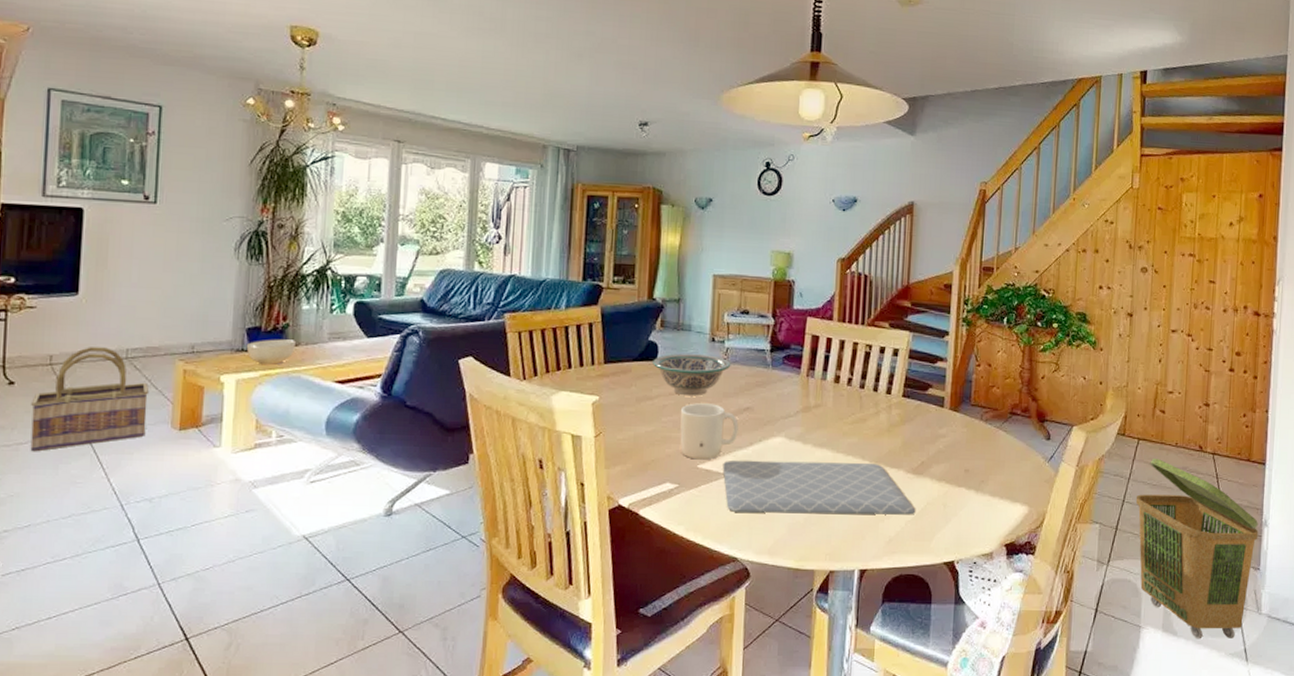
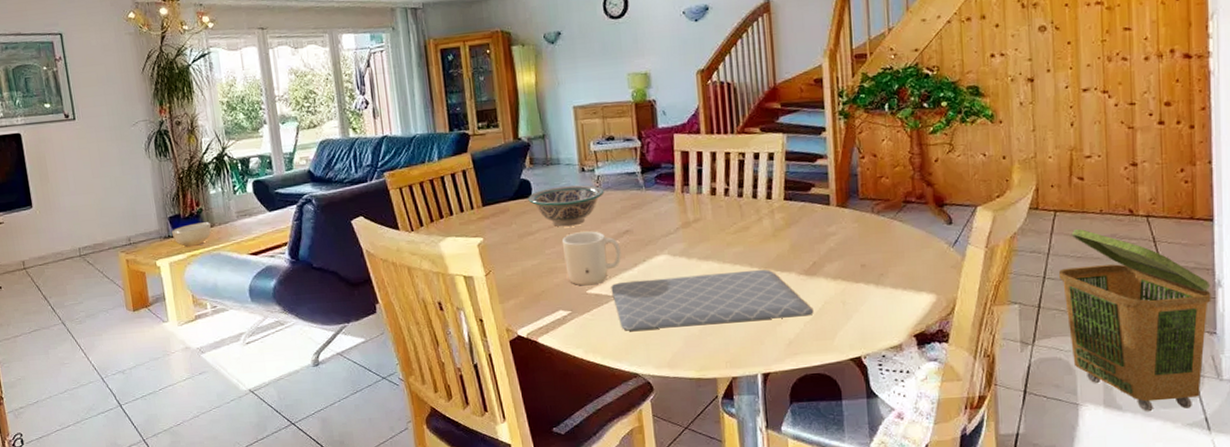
basket: present [30,347,150,452] -> none [17,249,108,342]

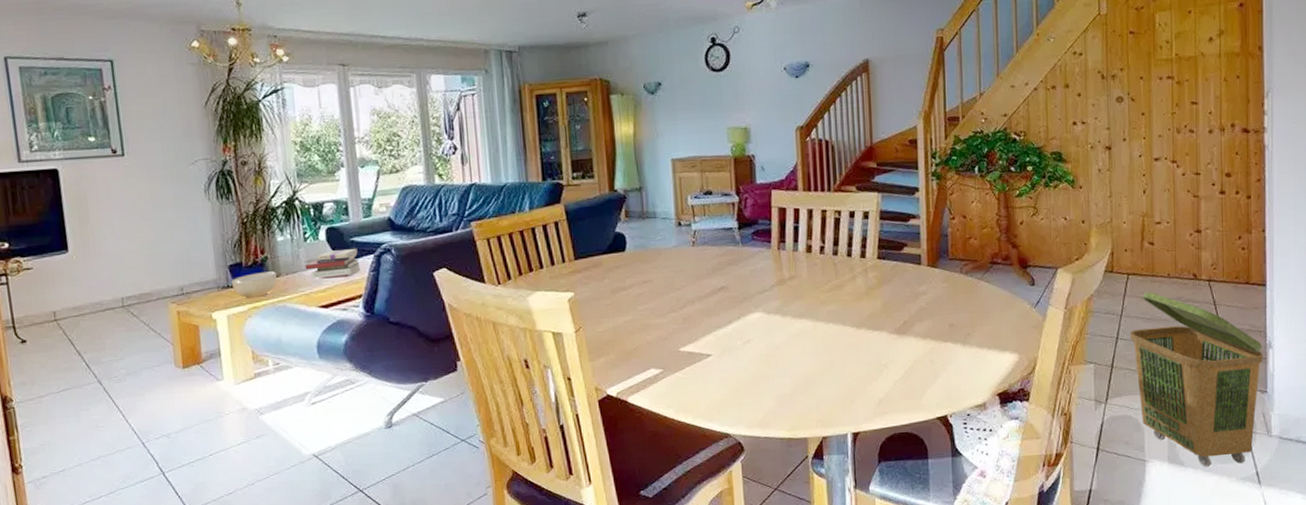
books: none [235,199,286,229] -> present [305,248,361,279]
bowl: present [528,184,605,227] -> none [622,239,701,283]
mug: present [561,231,622,286] -> none [655,287,716,344]
placemat: present [611,269,814,331] -> none [704,327,903,390]

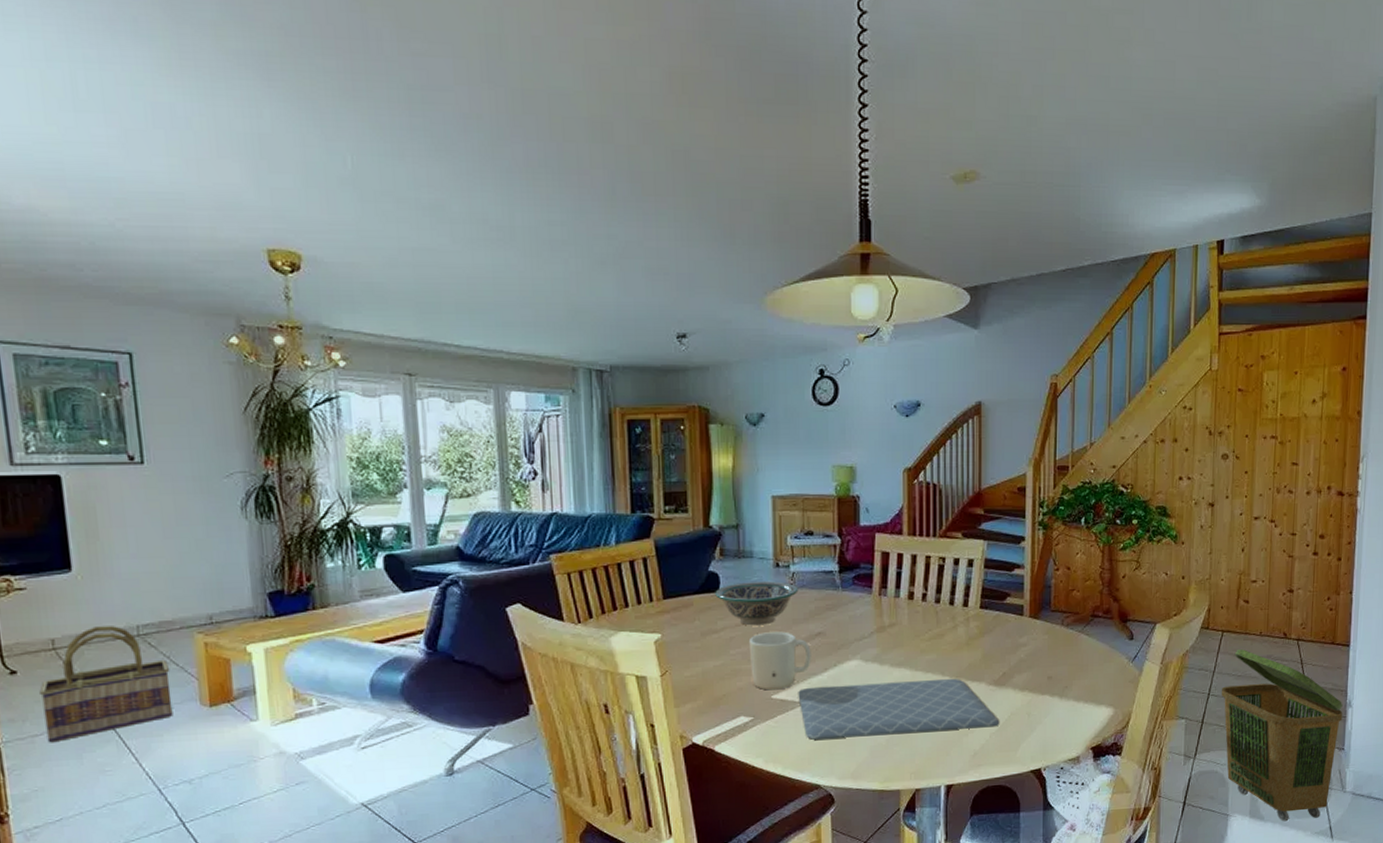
basket: none [44,298,153,403] -> present [39,626,173,743]
bowl: present [230,271,277,299] -> none [270,601,325,631]
books: present [305,248,361,279] -> none [358,578,423,611]
bowl: none [622,239,701,283] -> present [715,581,799,626]
mug: none [655,287,716,344] -> present [748,632,811,691]
placemat: none [704,327,903,390] -> present [798,678,1000,740]

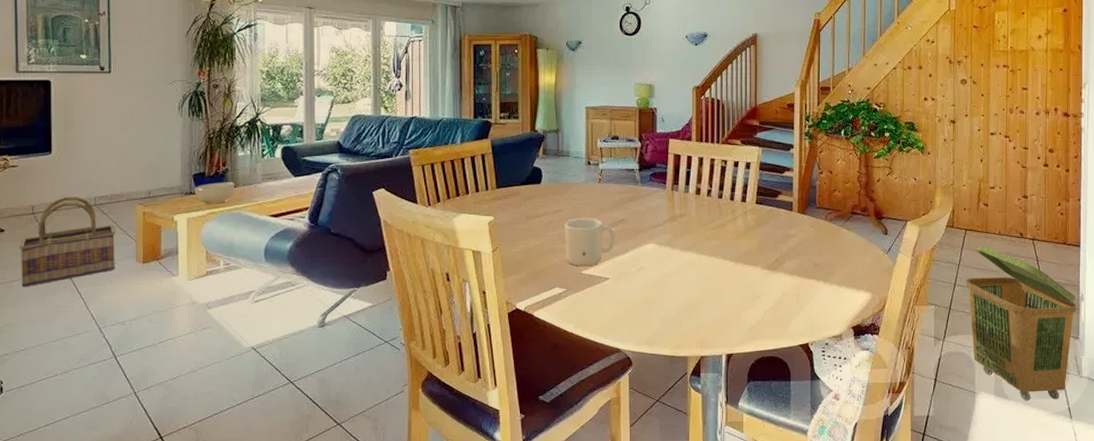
bowl: none [270,601,325,631] -> present [193,182,234,205]
bowl: present [715,581,799,626] -> none [538,176,606,213]
placemat: present [798,678,1000,740] -> none [603,262,773,310]

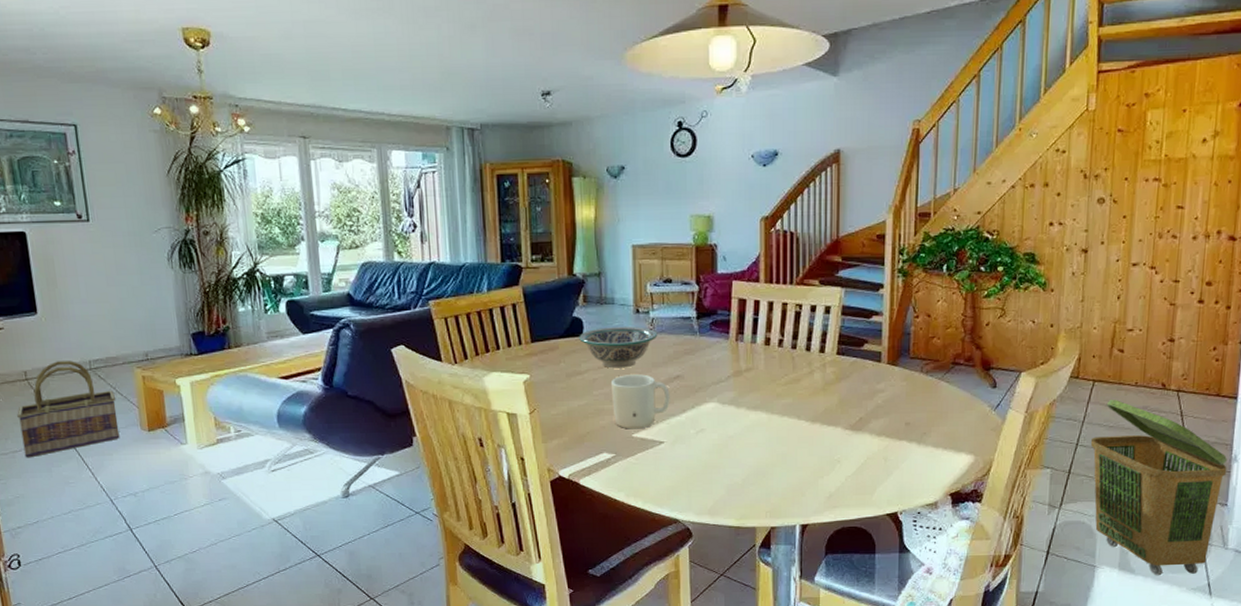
bowl: present [193,182,234,205] -> none [193,341,239,367]
bowl: none [538,176,606,213] -> present [579,326,658,369]

